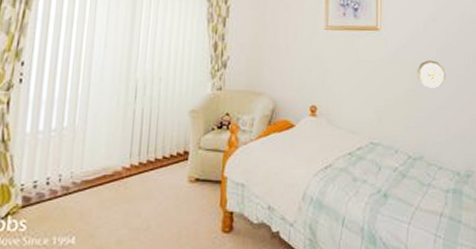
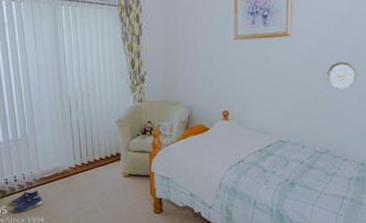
shoe: none [33,197,79,229] -> present [10,190,42,212]

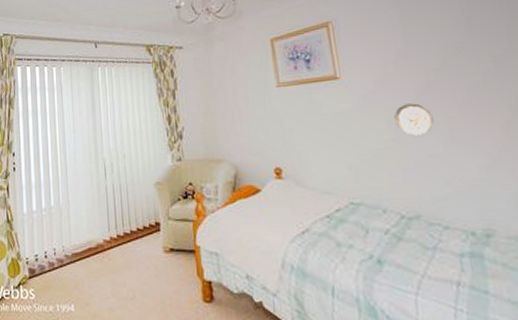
shoe: present [10,190,42,212] -> none [38,269,73,297]

